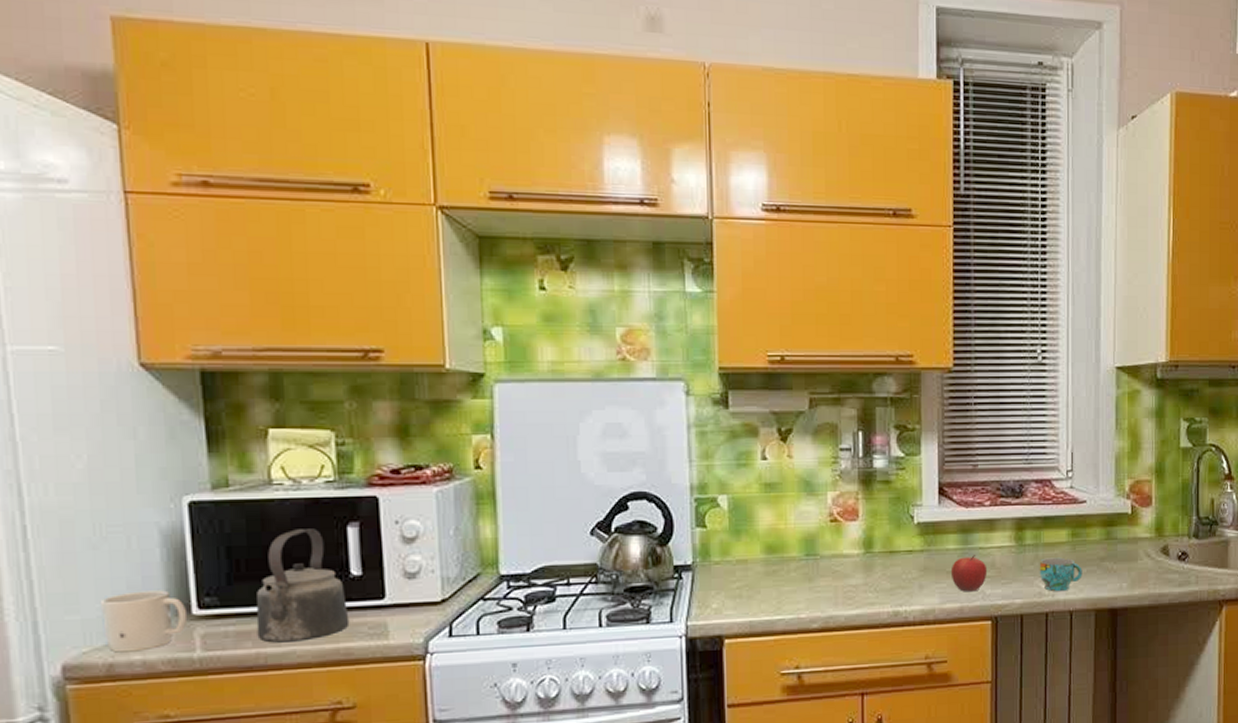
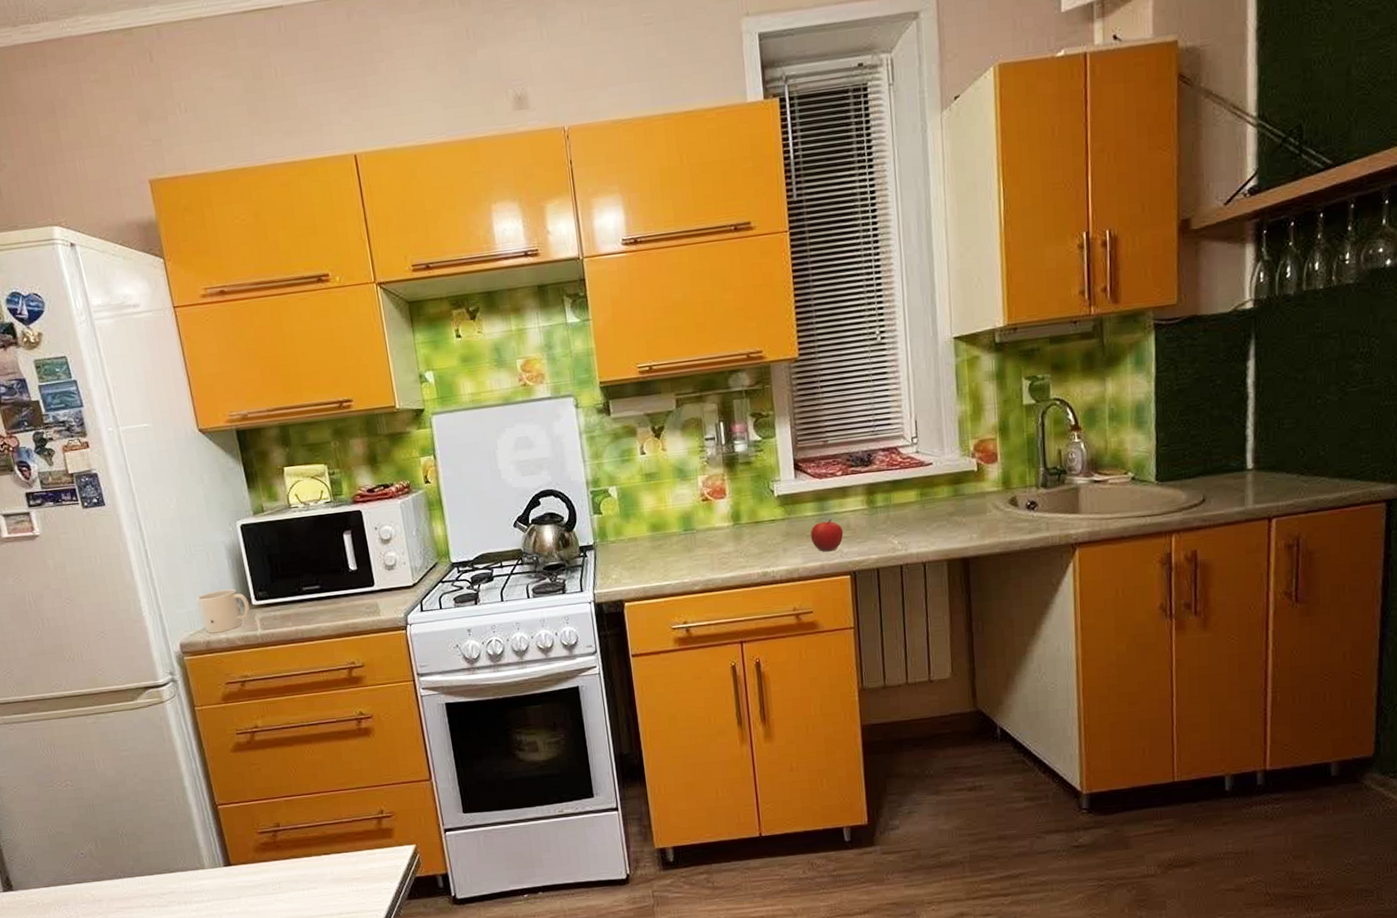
kettle: present [256,529,350,643] -> none [290,537,353,622]
cup: present [1039,557,1083,592] -> none [891,515,933,546]

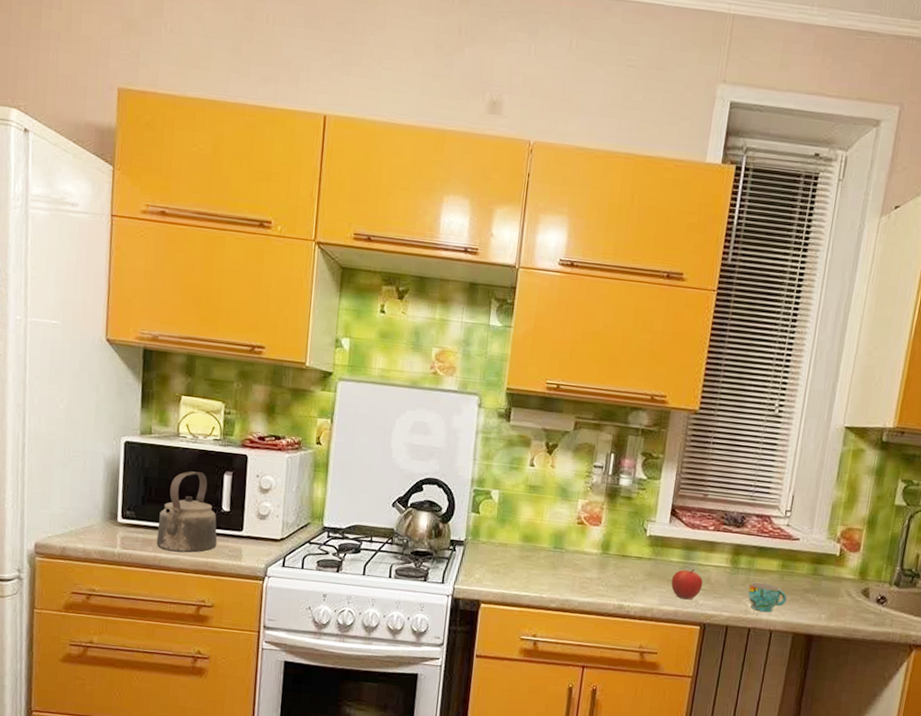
mug: present [196,588,251,634] -> none [62,499,115,542]
kettle: none [290,537,353,622] -> present [156,471,217,553]
cup: none [891,515,933,546] -> present [747,581,787,613]

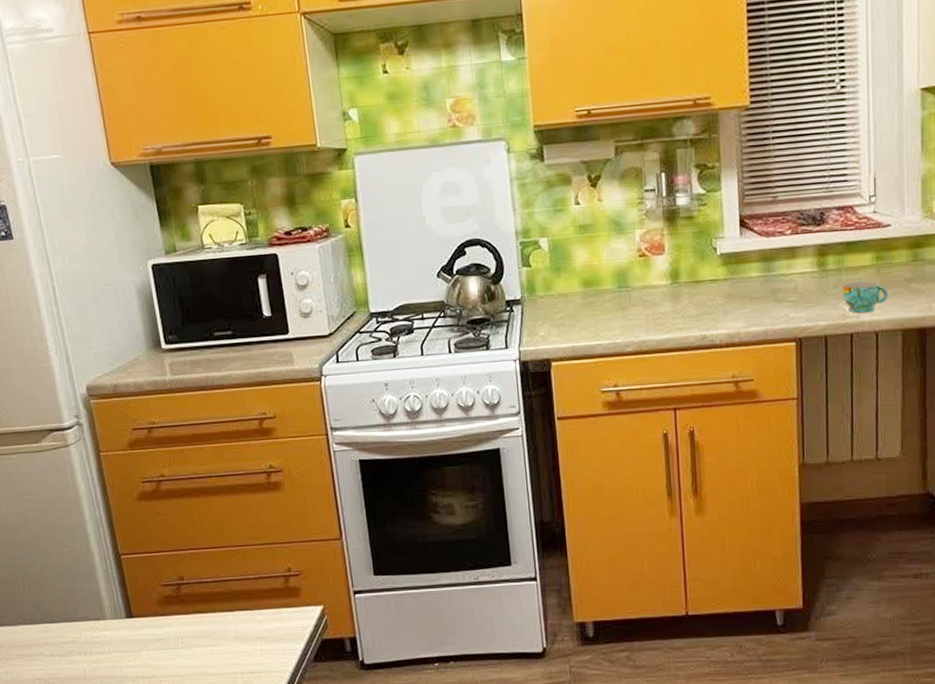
kettle: present [156,471,217,553] -> none [202,281,266,369]
fruit: present [671,568,703,600] -> none [754,280,791,316]

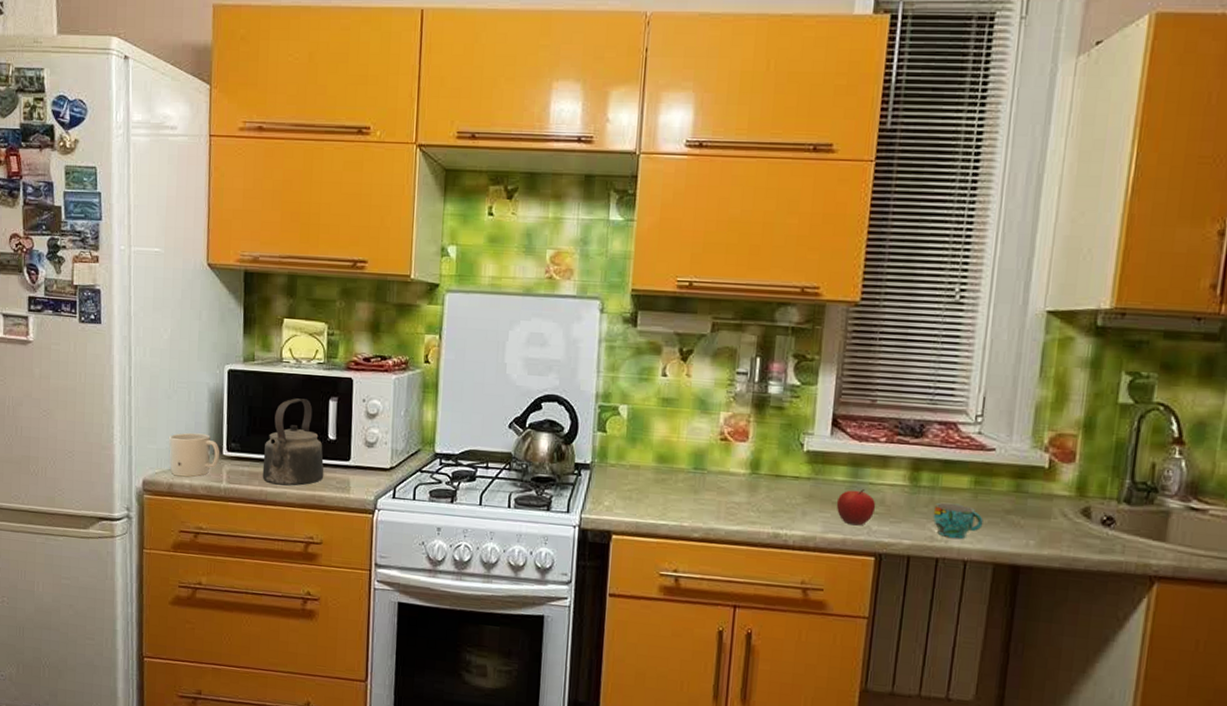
mug: none [104,331,160,377] -> present [168,432,220,478]
kettle: none [202,281,266,369] -> present [262,398,324,486]
fruit: none [754,280,791,316] -> present [836,488,876,526]

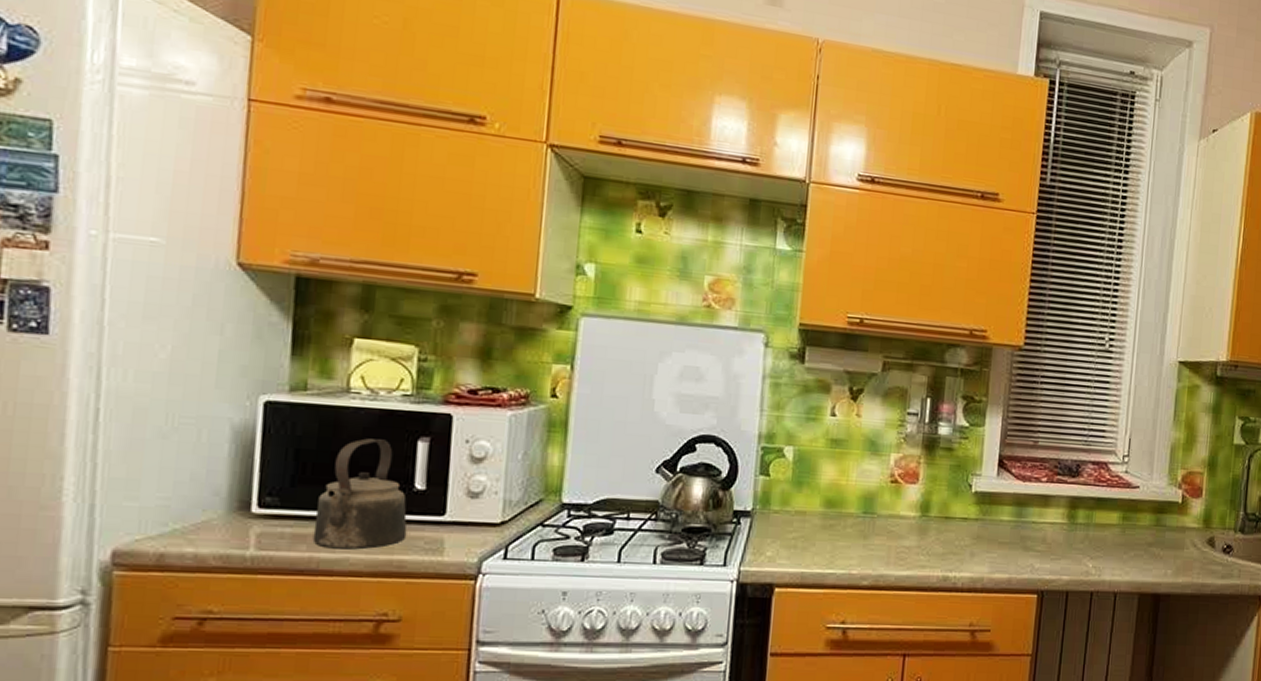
mug: present [168,432,220,478] -> none [160,484,247,544]
fruit: present [836,488,876,526] -> none [1002,527,1039,564]
cup: present [932,502,983,539] -> none [1087,538,1130,573]

